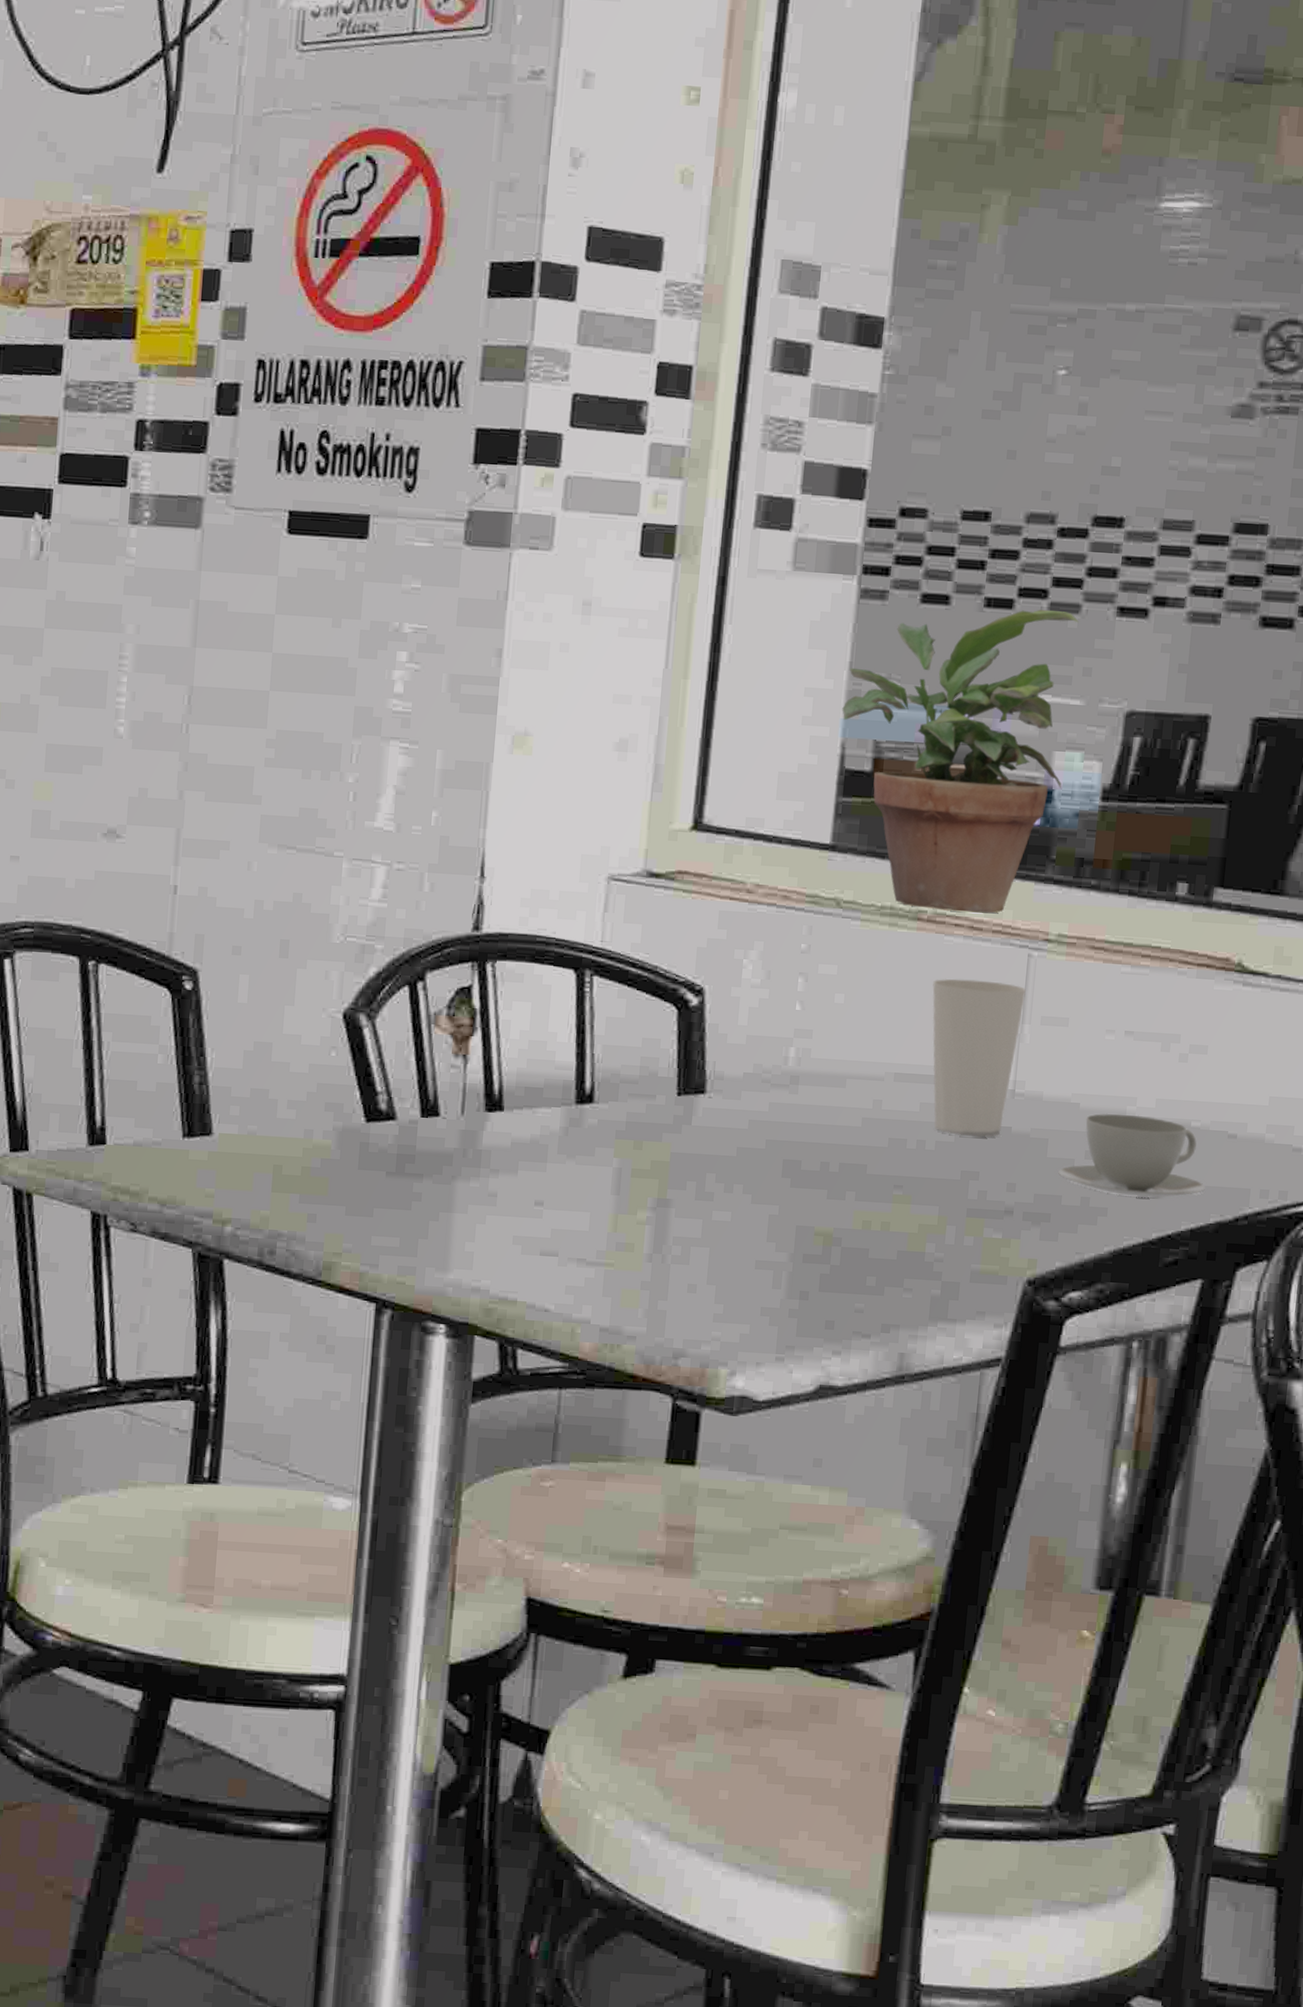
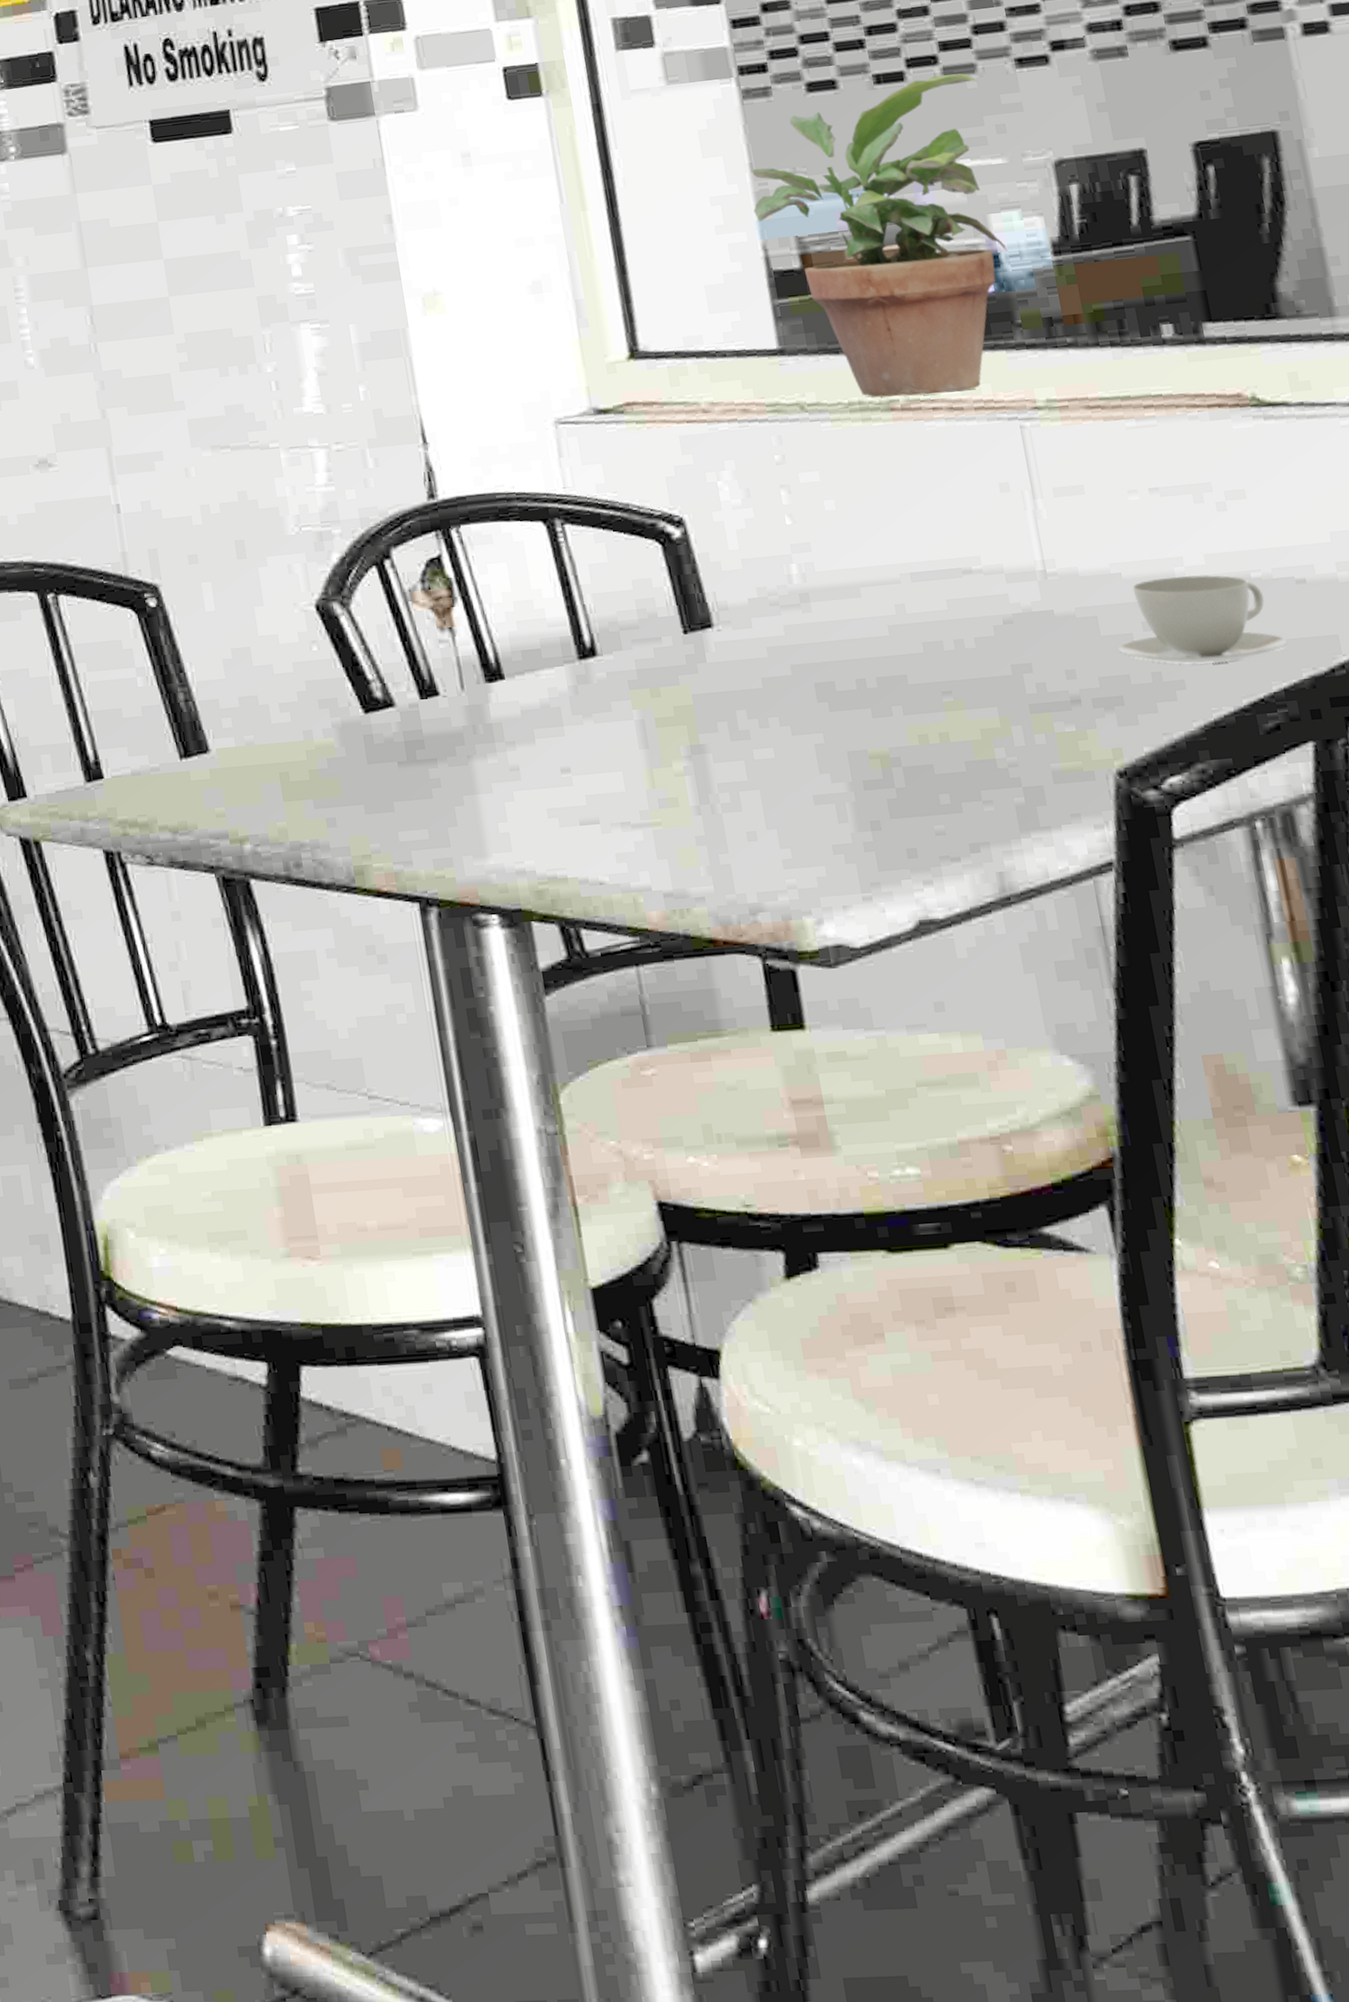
cup: present [932,979,1026,1137] -> none [925,459,1043,628]

